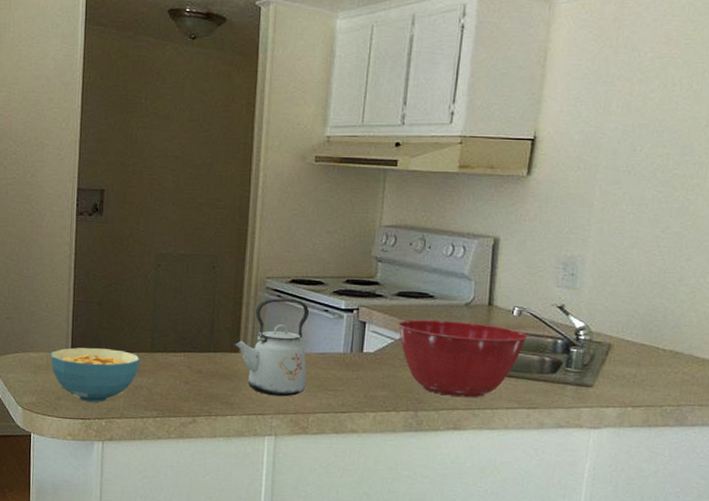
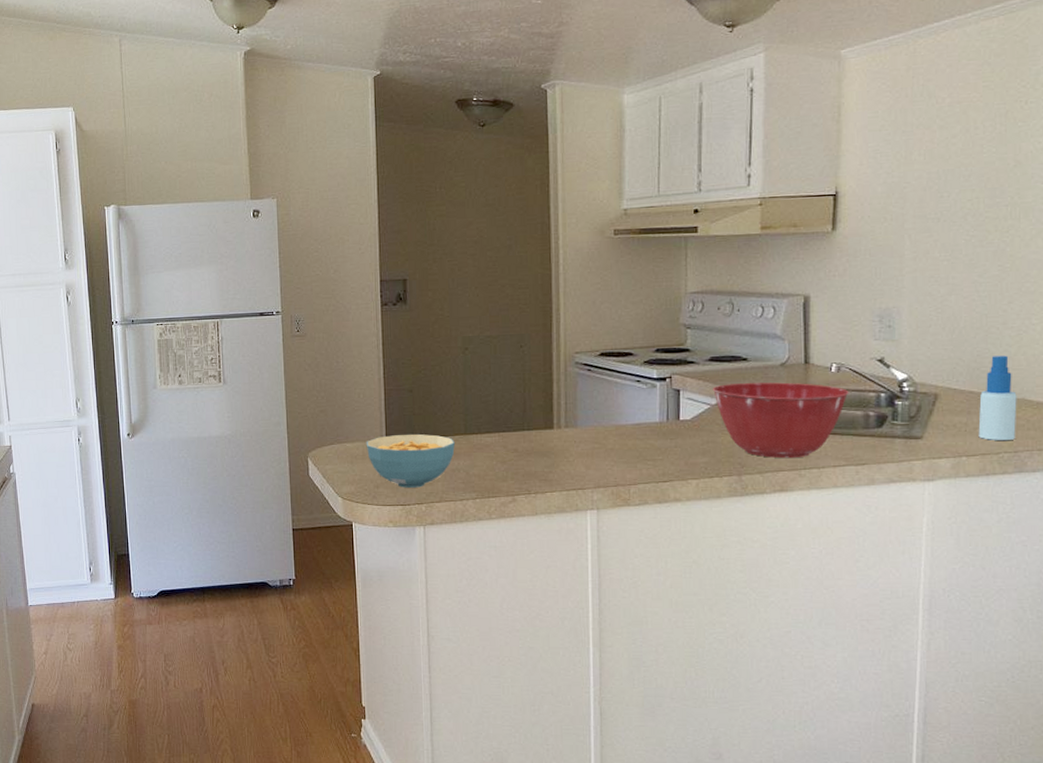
kettle: present [233,298,310,397] -> none [547,372,625,470]
spray bottle: none [645,311,685,395] -> present [978,355,1017,441]

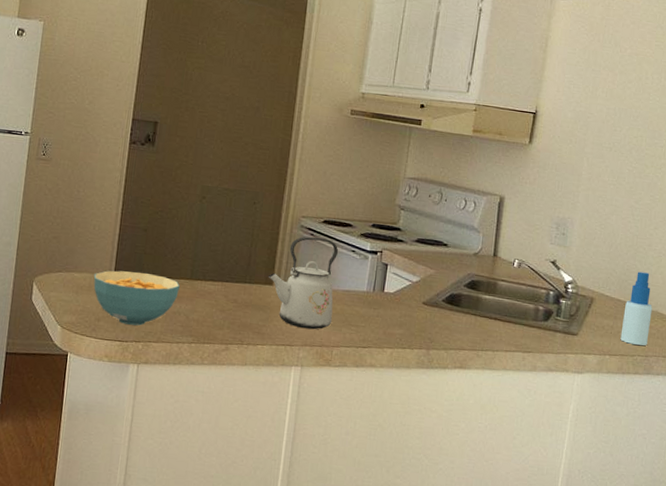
kettle: none [547,372,625,470] -> present [268,236,339,330]
mixing bowl: present [712,382,849,459] -> none [415,264,526,340]

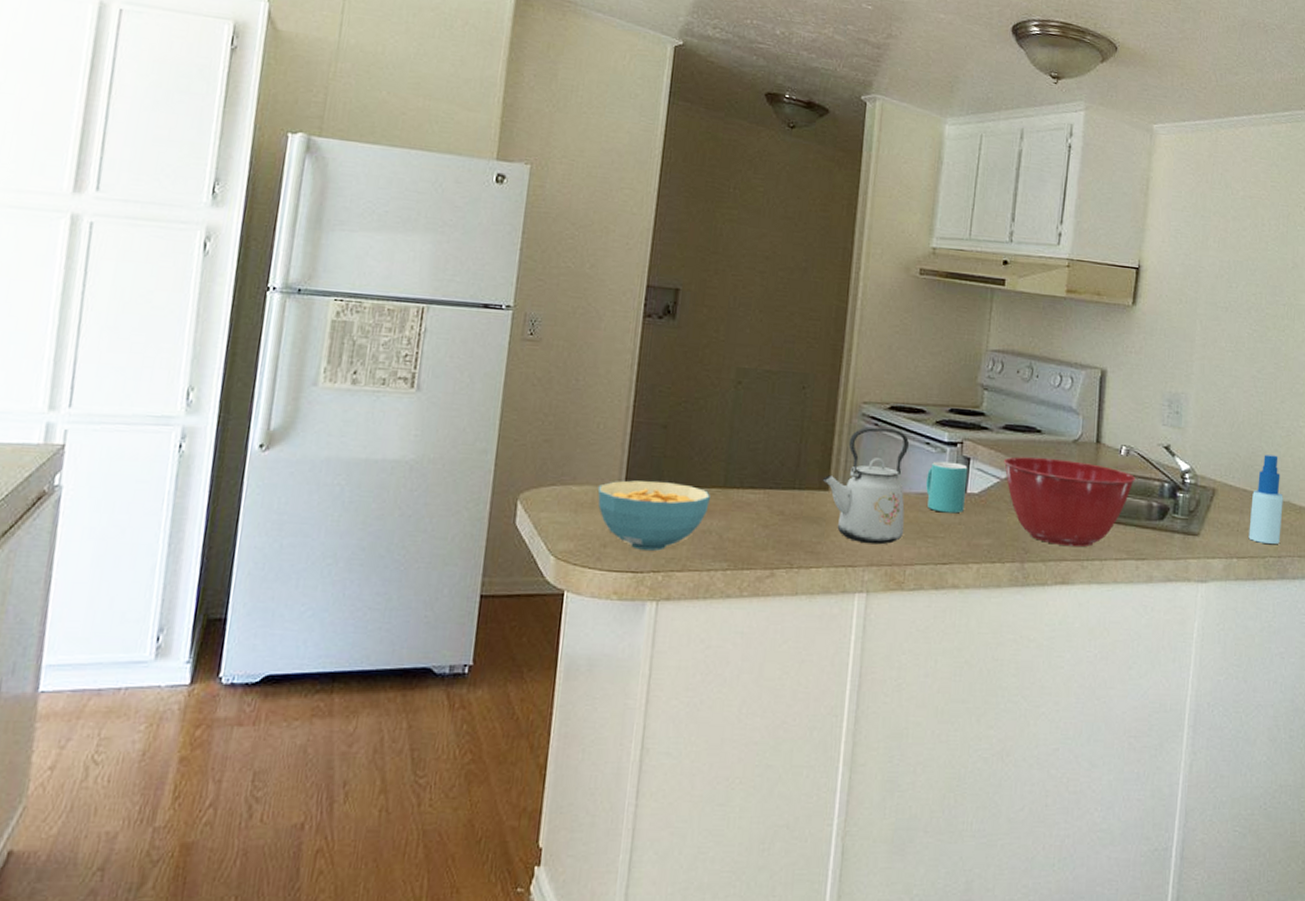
mug: none [351,265,386,308] -> present [926,461,968,514]
mixing bowl: none [415,264,526,340] -> present [1003,456,1136,547]

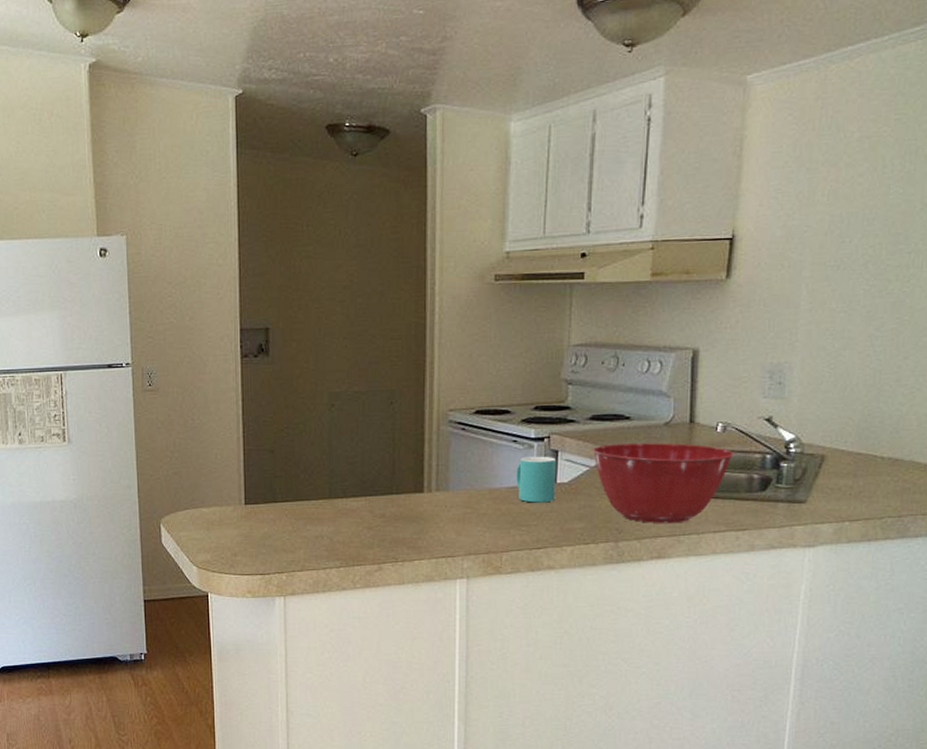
cereal bowl: present [598,480,710,551] -> none [223,498,318,556]
kettle: present [822,427,910,545] -> none [417,431,498,536]
spray bottle: present [1248,455,1284,545] -> none [863,415,905,505]

